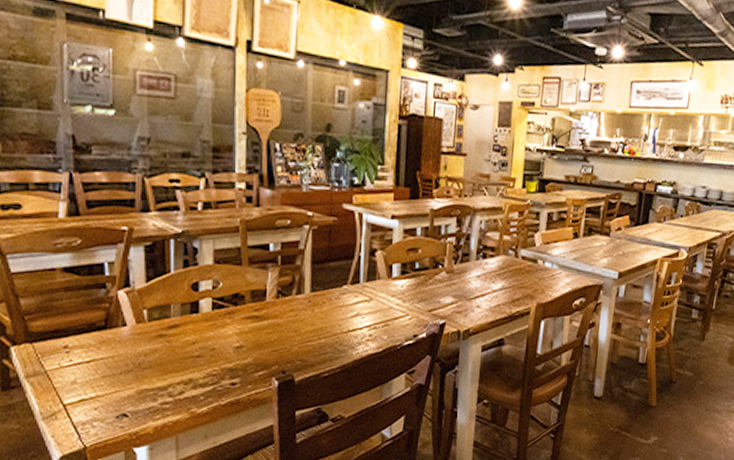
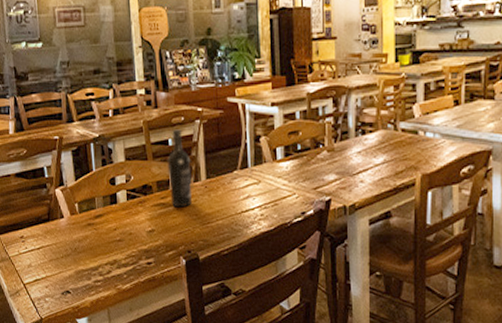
wine bottle: none [265,233,294,323] -> present [167,129,192,208]

